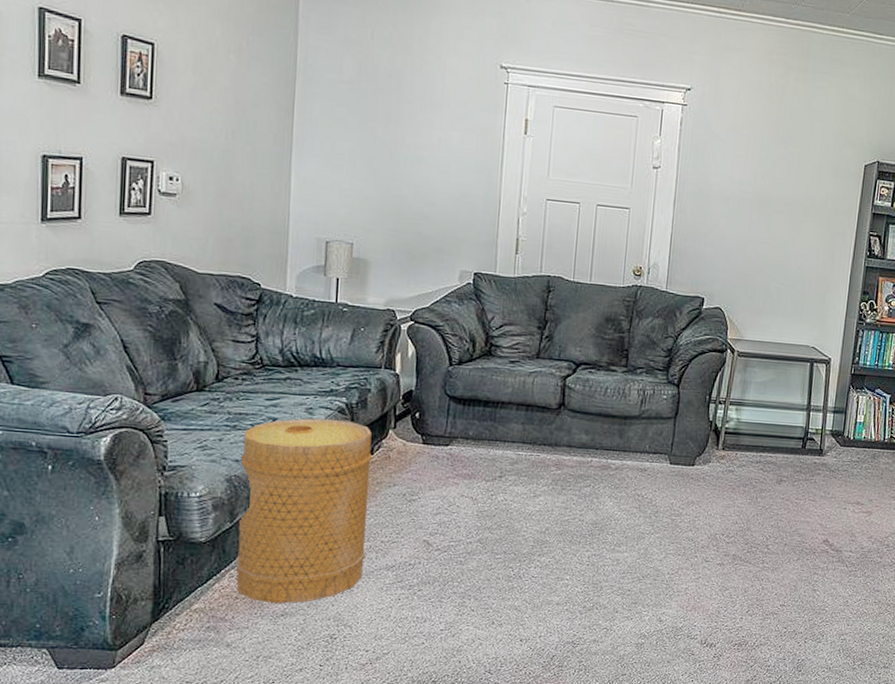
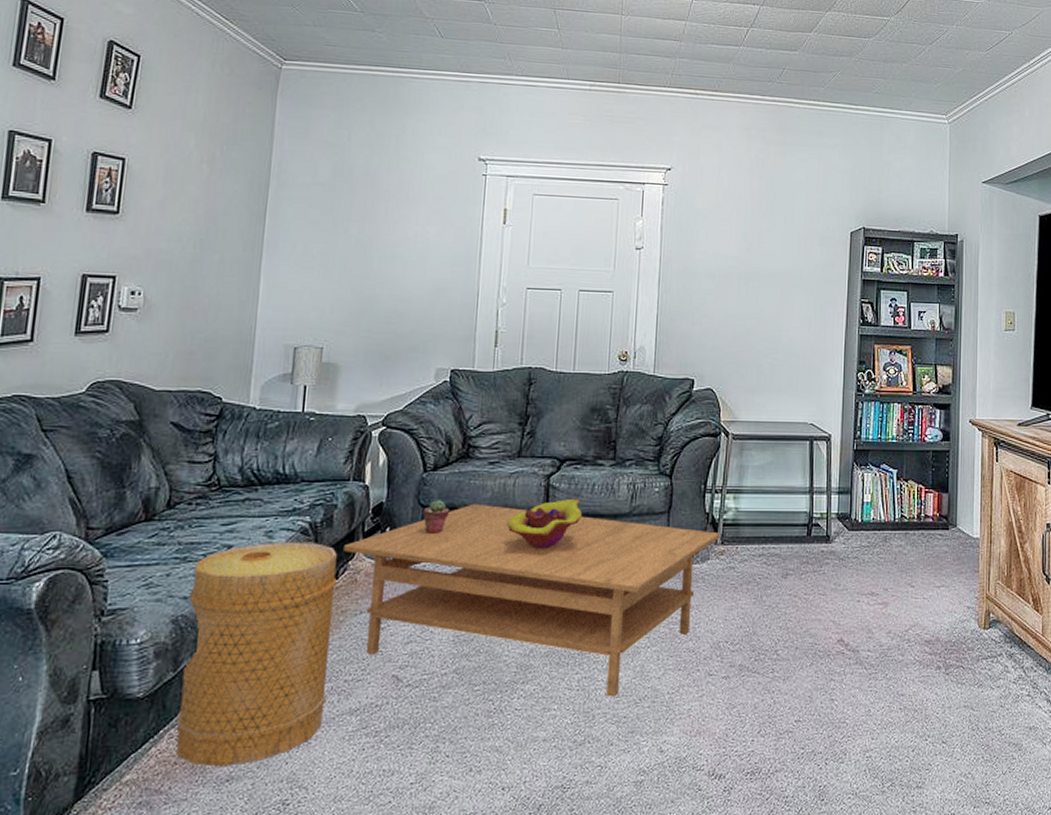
coffee table: none [378,397,722,573] -> present [344,503,721,697]
potted succulent: none [449,391,474,422] -> present [423,500,450,534]
decorative bowl: none [526,399,596,442] -> present [507,498,583,549]

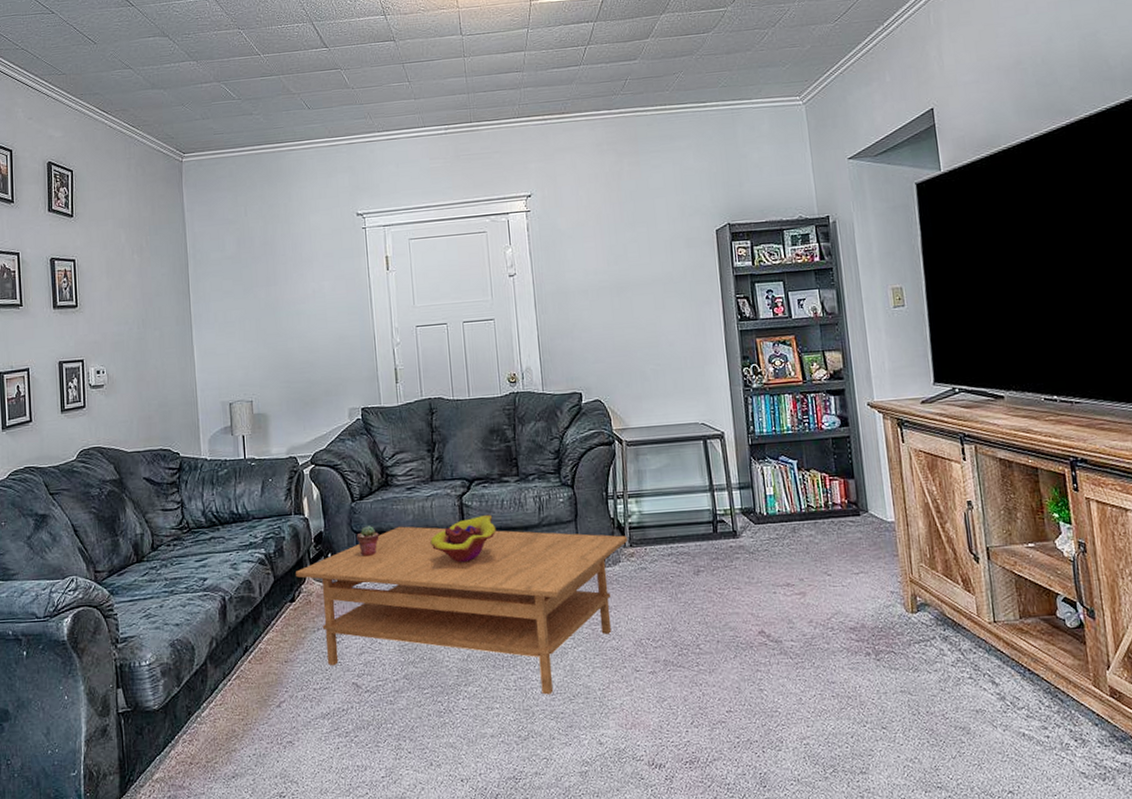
basket: present [176,541,338,767] -> none [180,571,302,766]

